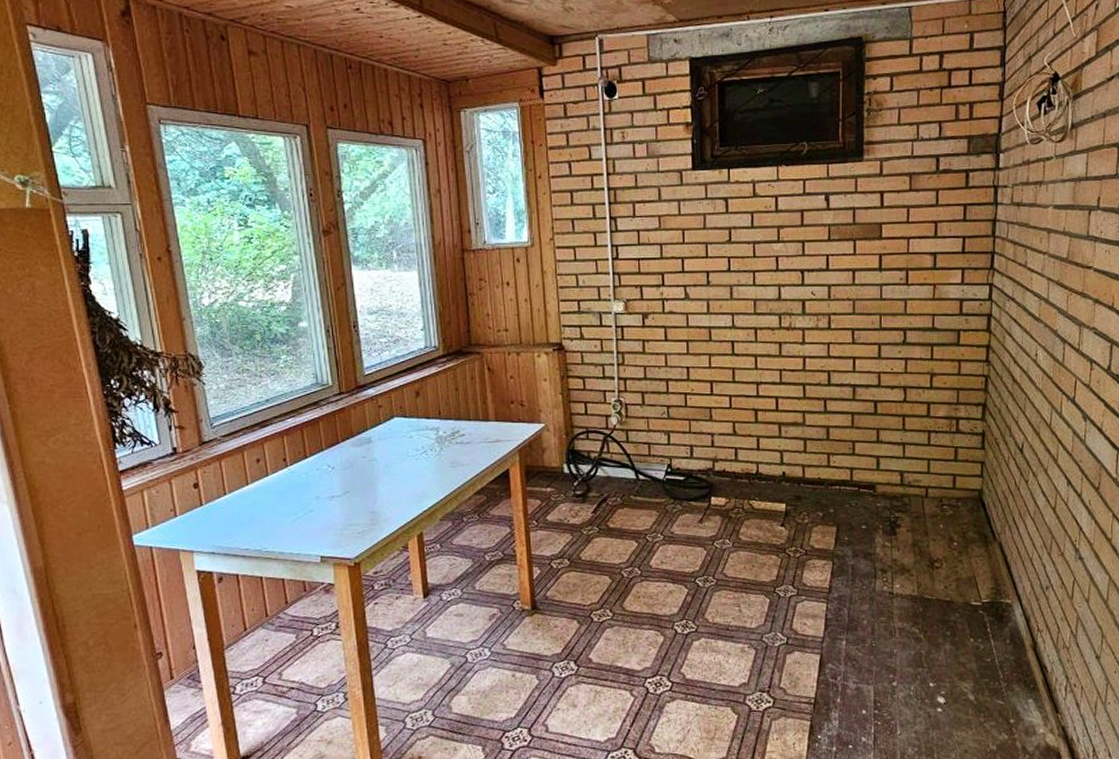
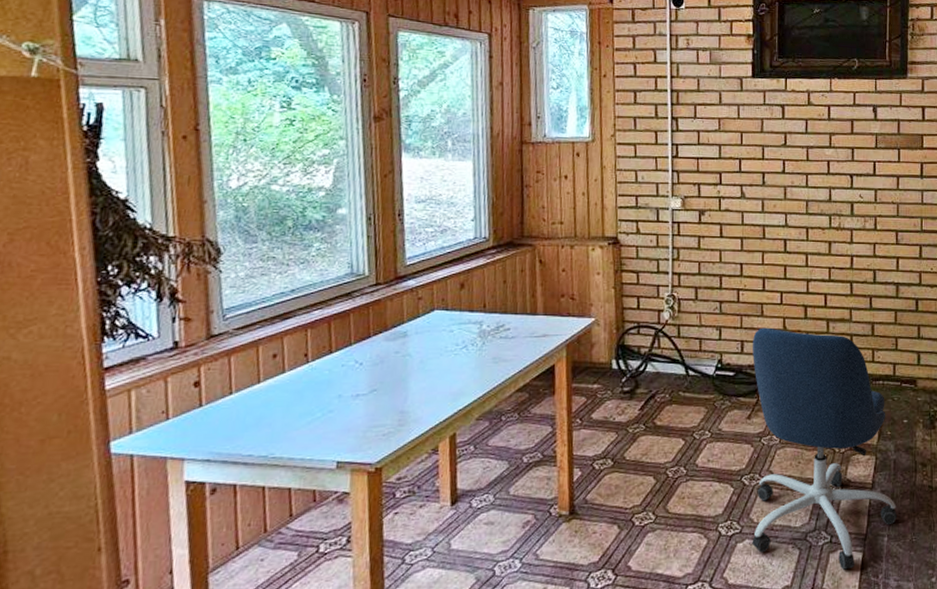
office chair: none [702,432,857,671] -> present [752,327,898,570]

